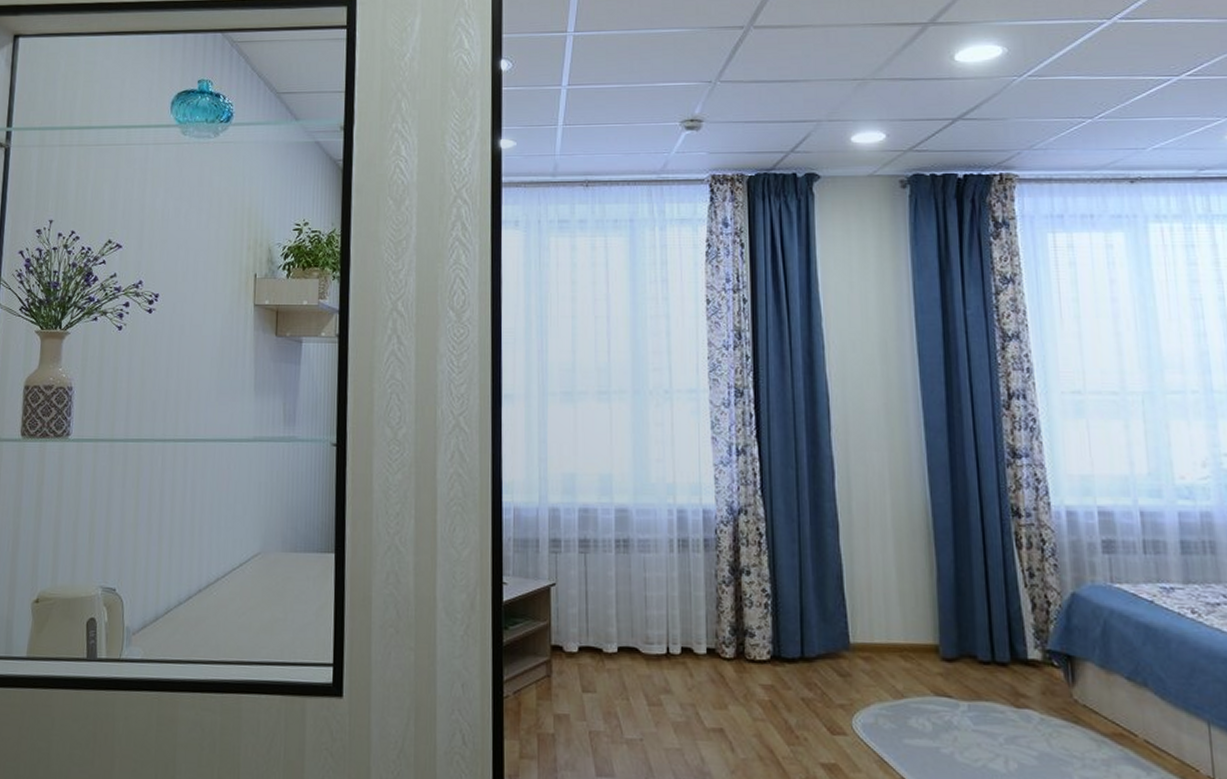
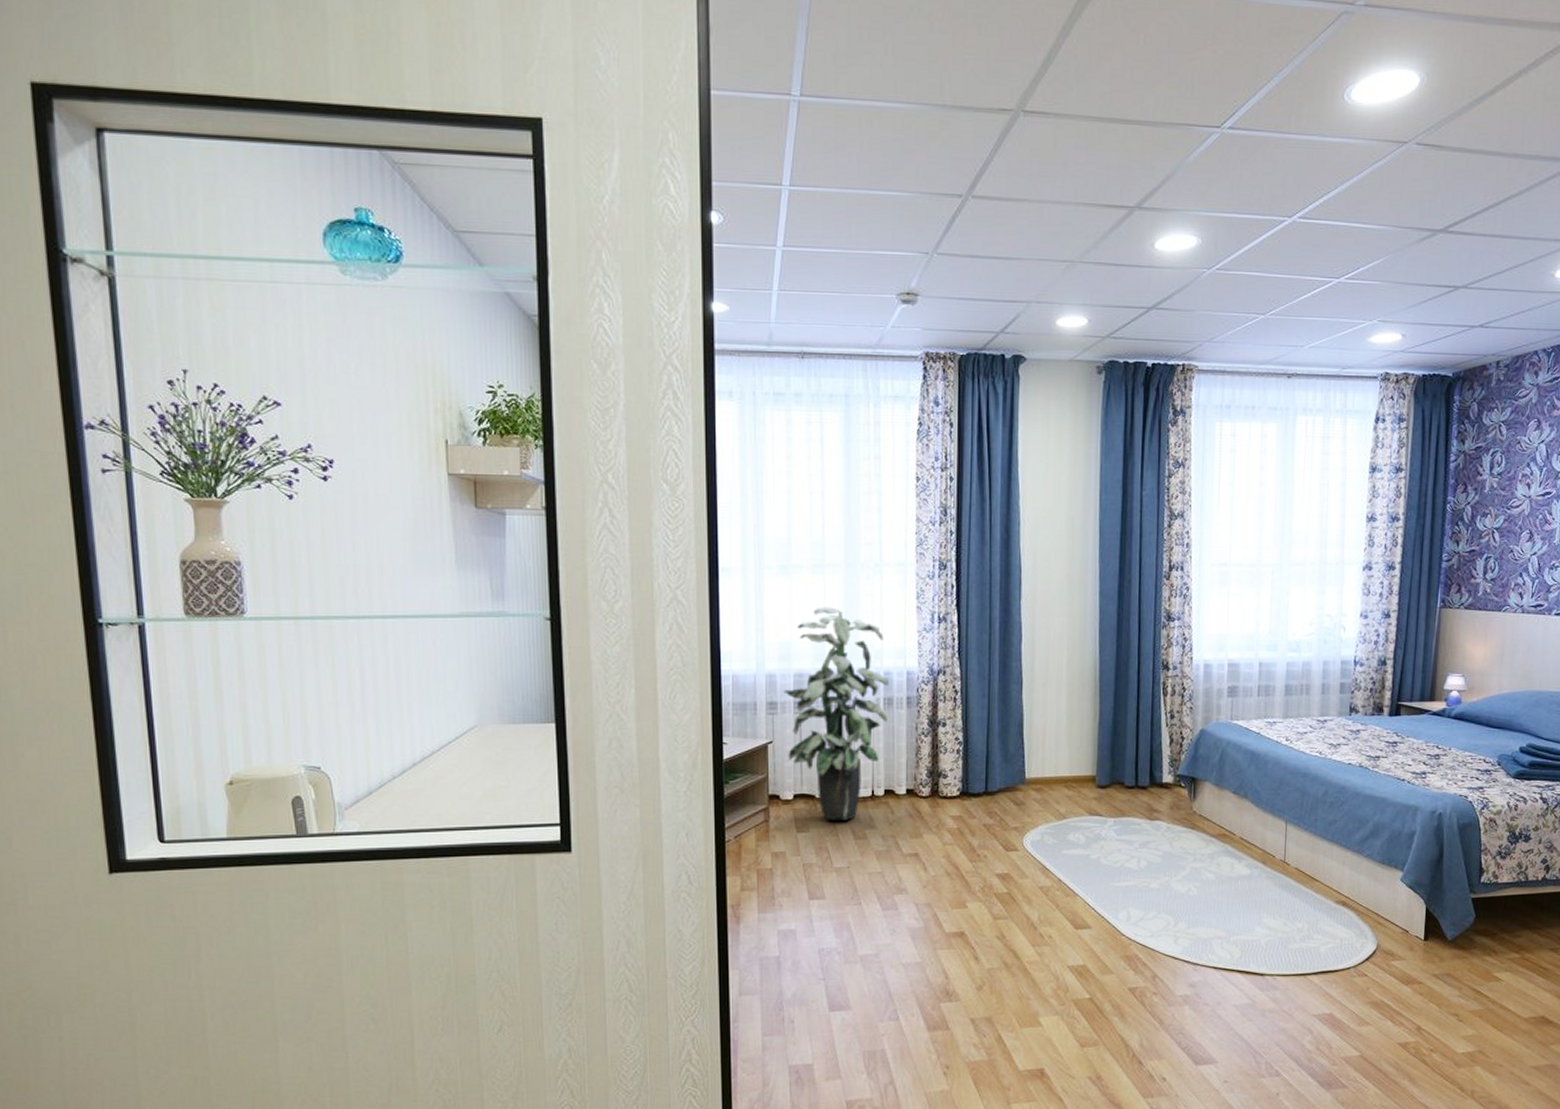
indoor plant: none [568,436,684,682] -> present [784,607,890,820]

